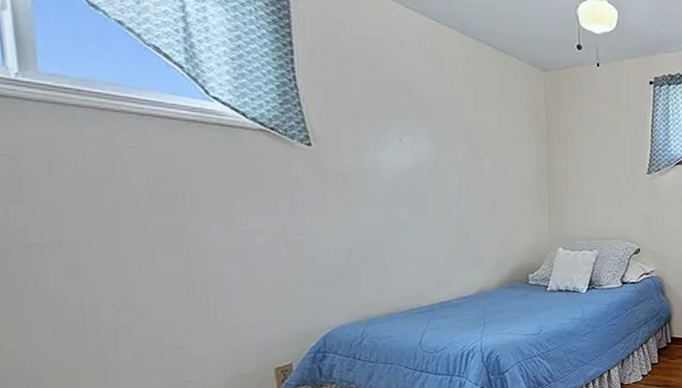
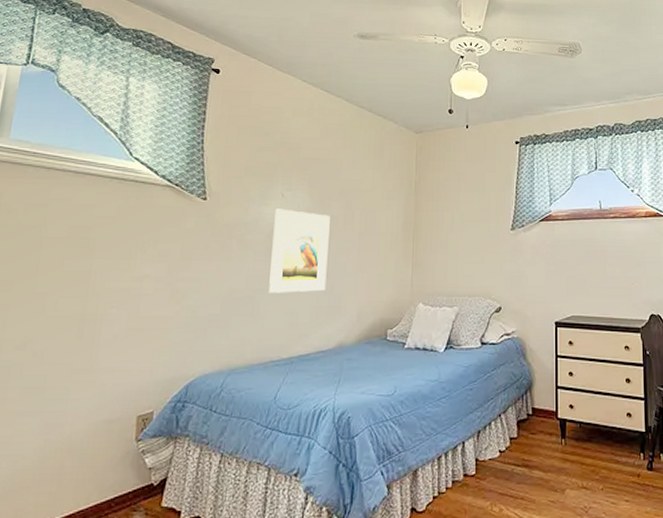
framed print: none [394,154,460,243] -> present [268,208,330,293]

